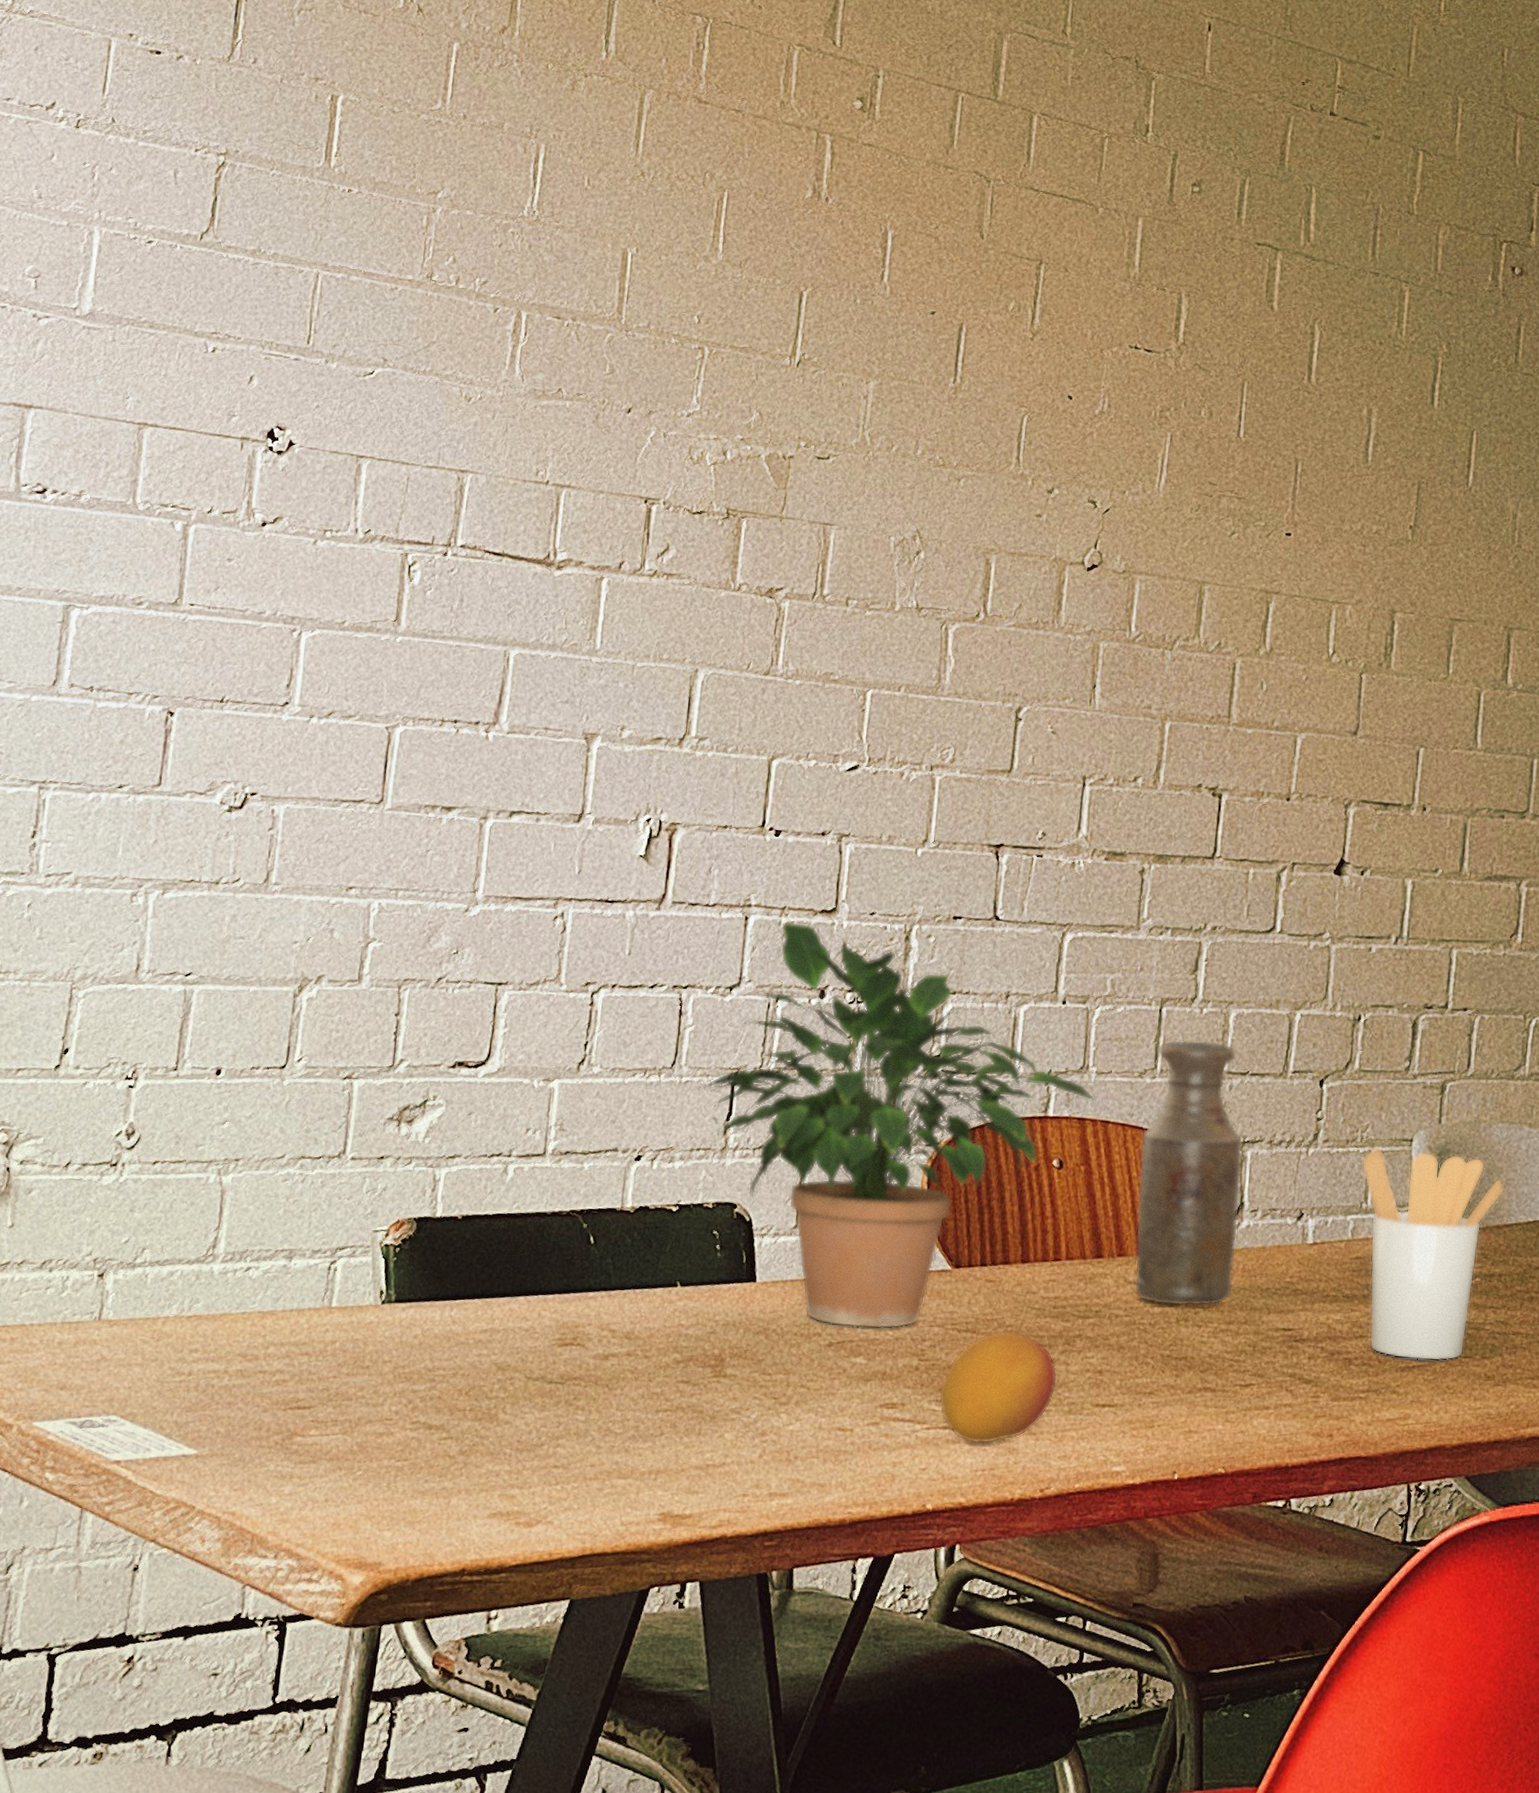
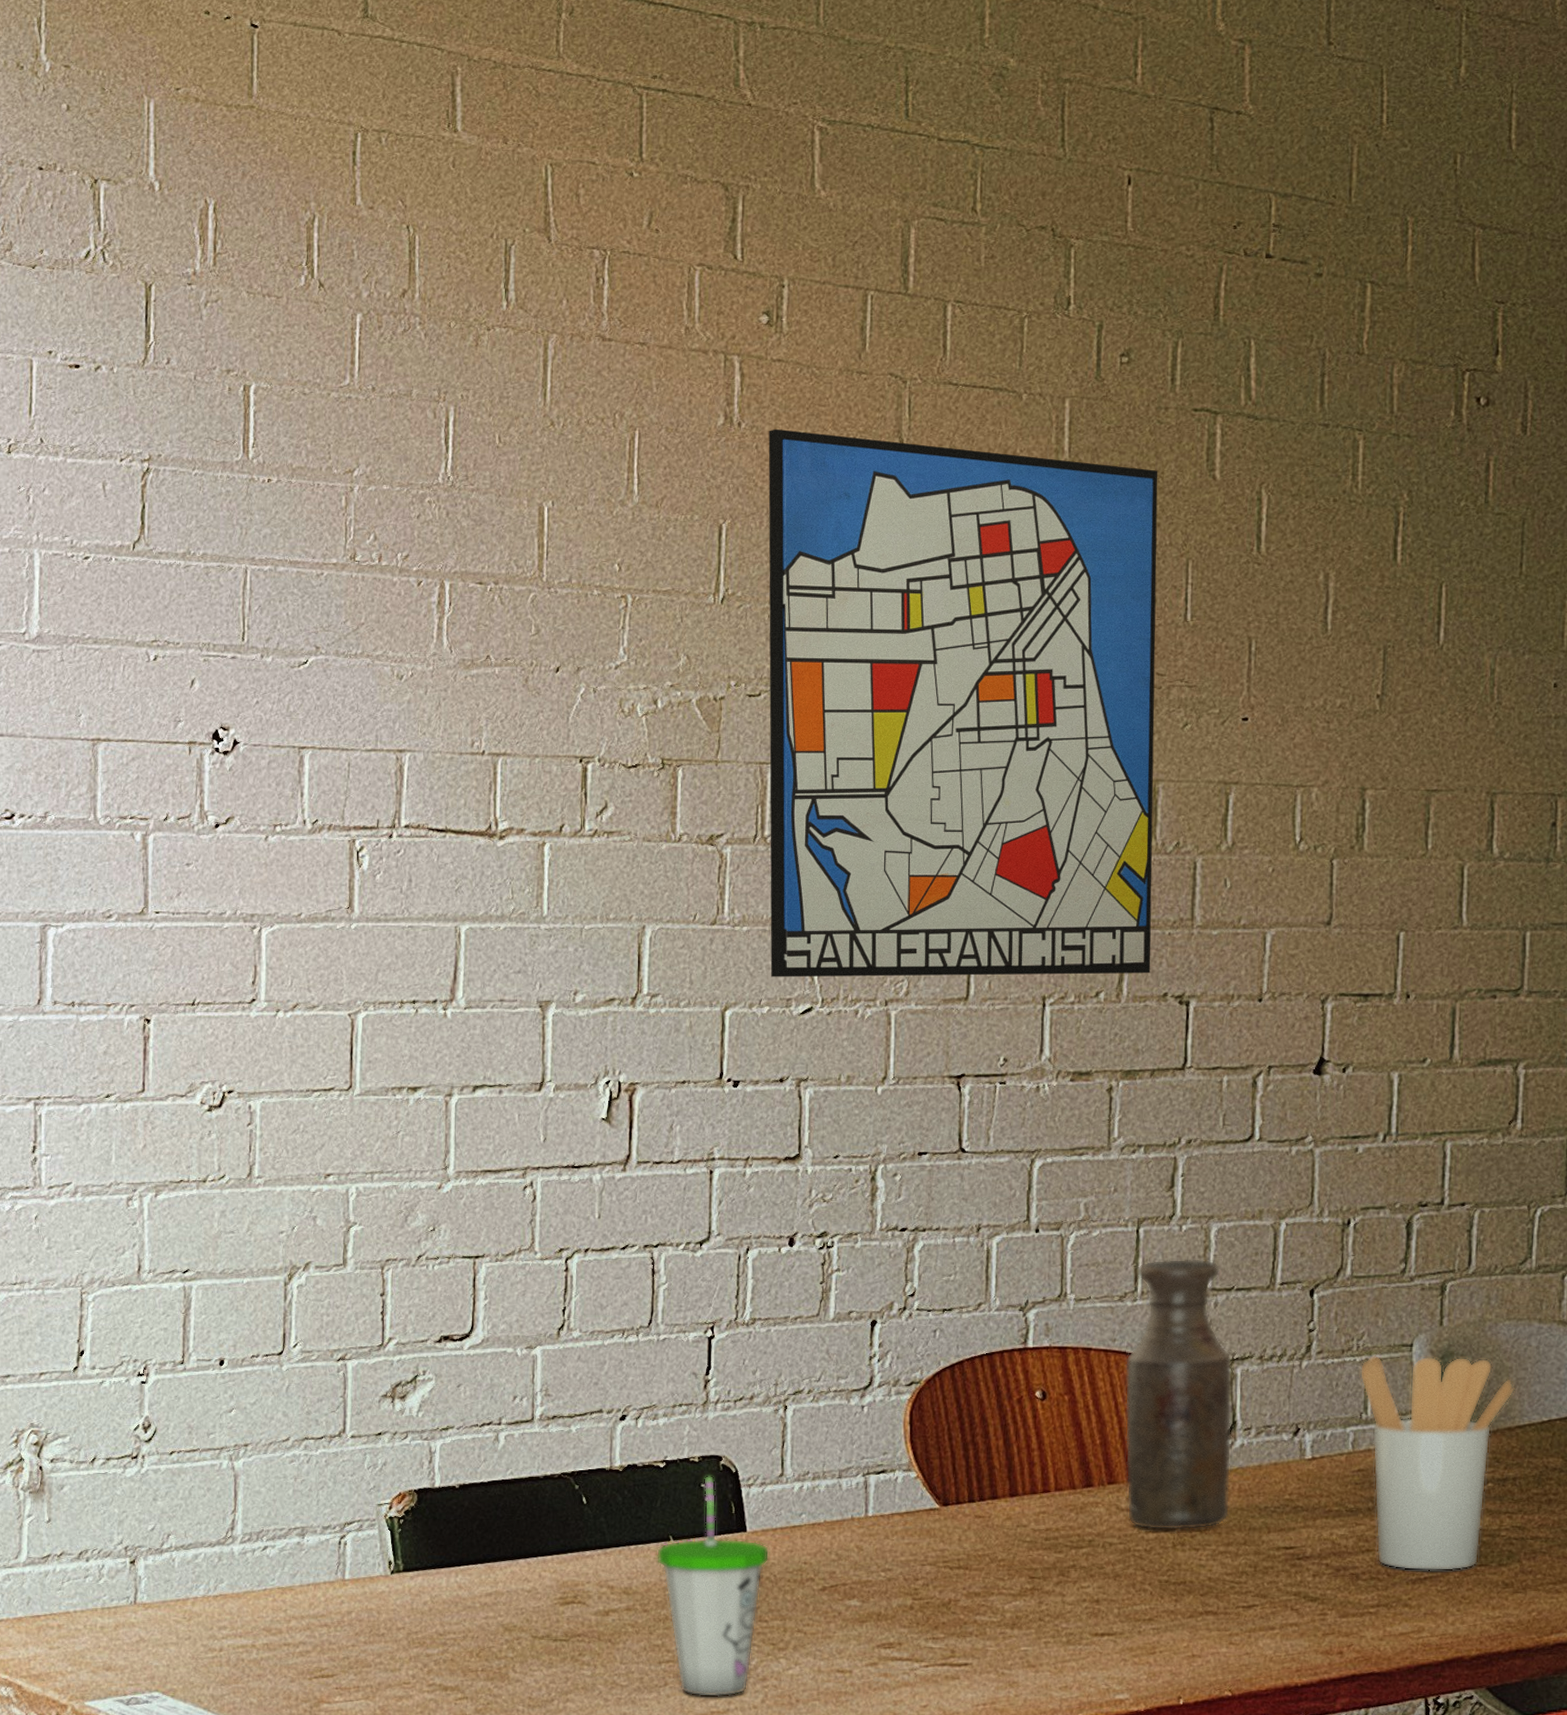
cup: none [662,1222,778,1450] -> present [656,1475,770,1698]
potted plant: present [694,921,1096,1329] -> none [672,1171,1077,1571]
wall art: none [820,208,1221,764] -> present [768,428,1158,977]
fruit: present [938,1330,1058,1444] -> none [935,1565,1054,1679]

